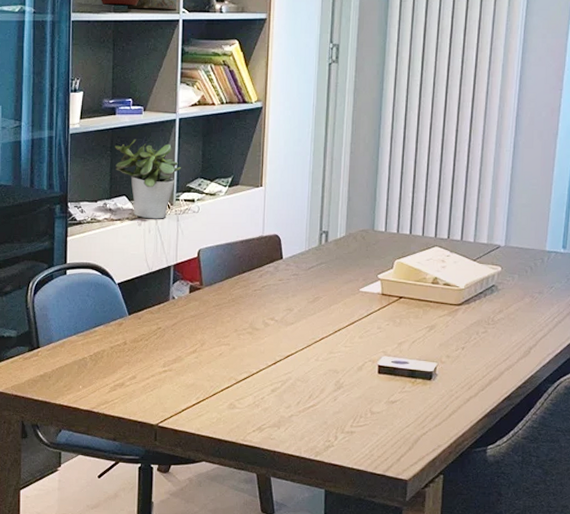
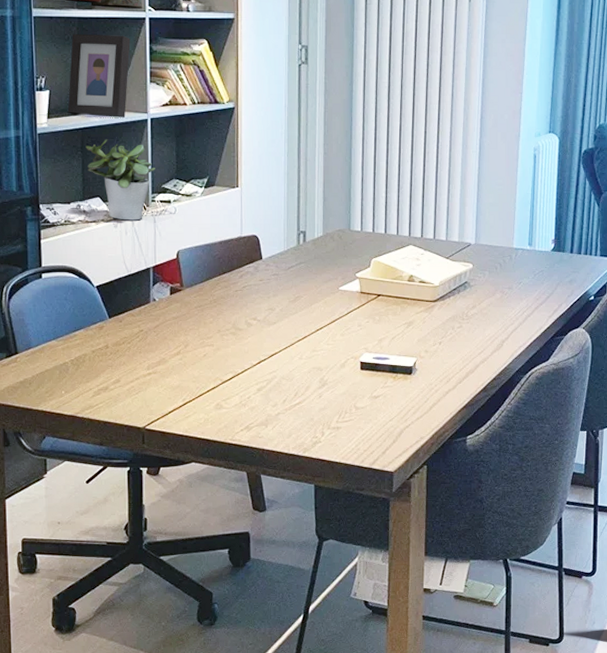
picture frame: none [99,37,163,118] -> present [67,34,131,118]

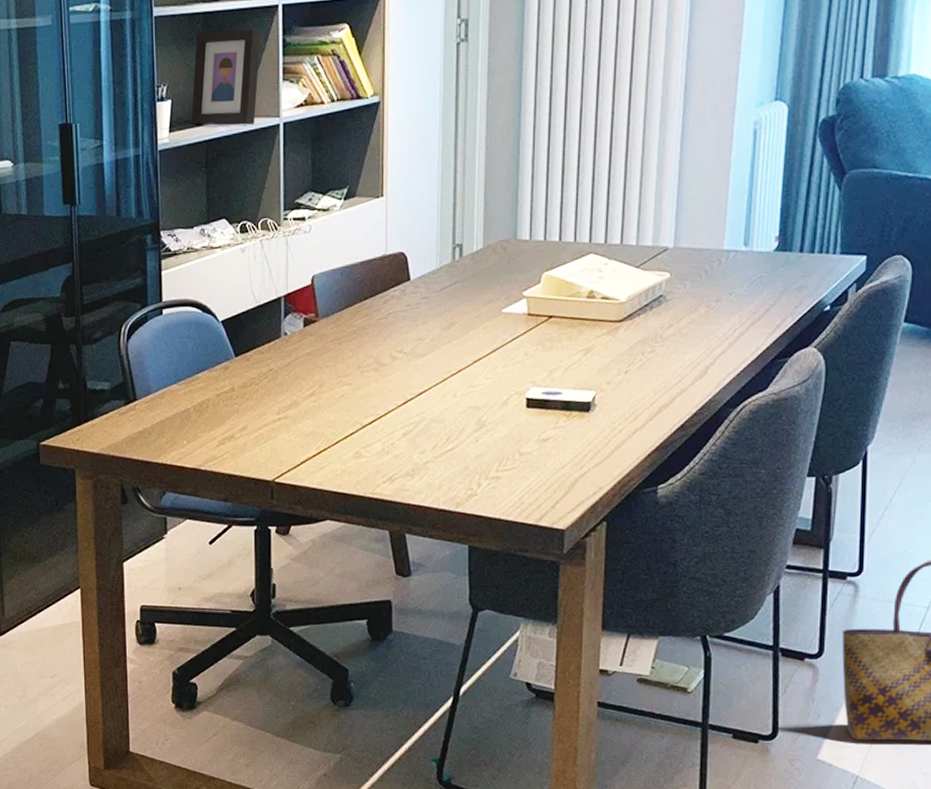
potted plant: present [85,139,155,221] -> none [210,151,288,244]

